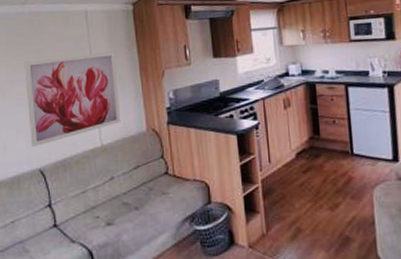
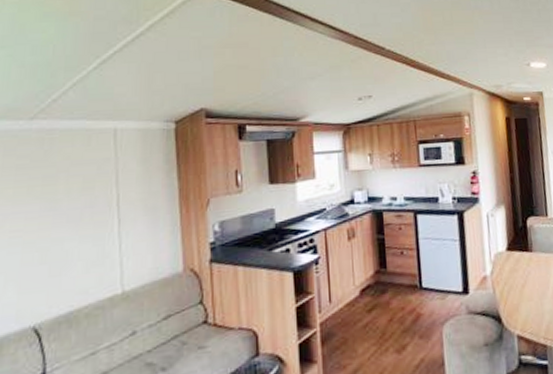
wall art: present [24,52,121,148] -> none [23,177,151,300]

